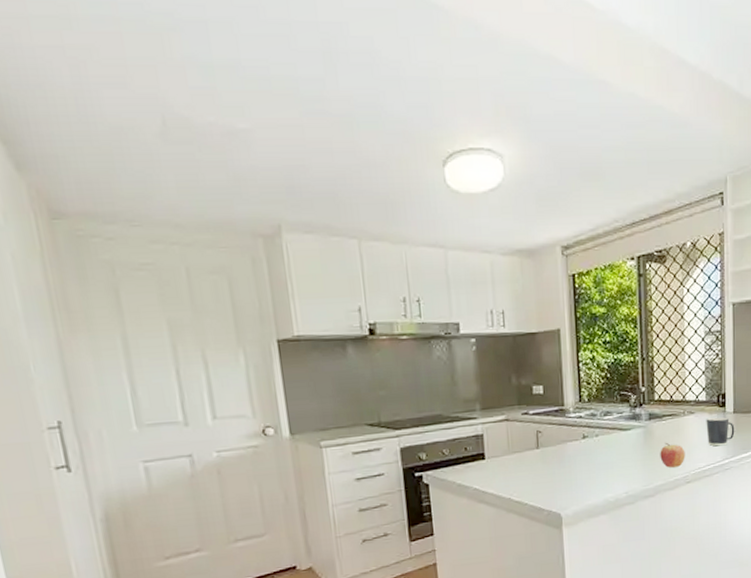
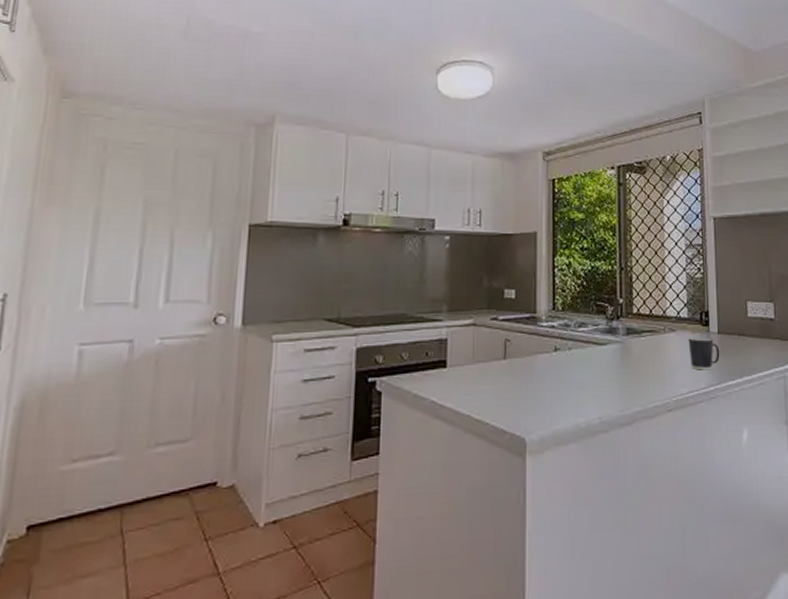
fruit: present [660,442,685,469] -> none [638,361,666,393]

